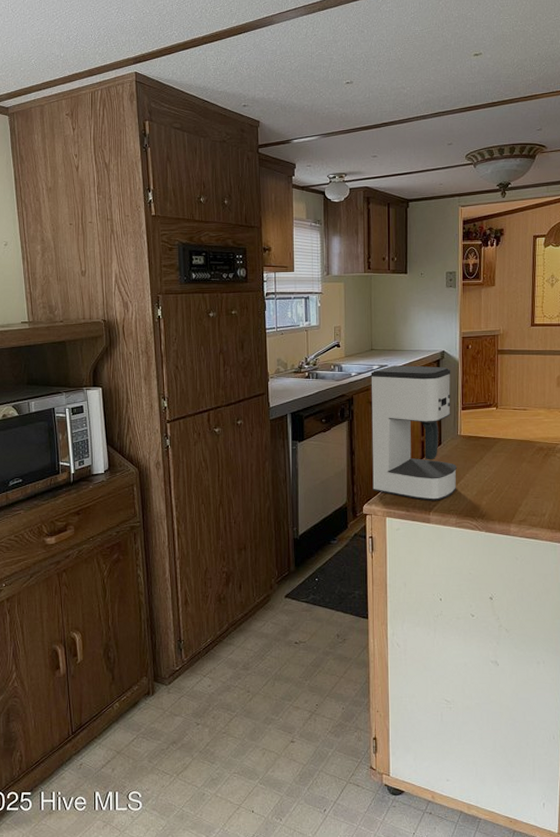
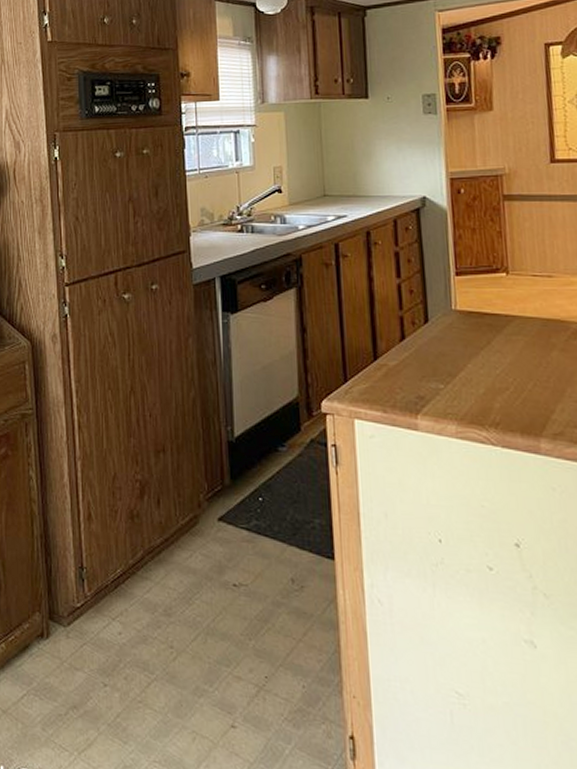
coffee maker: present [370,365,457,501] -> none [324,216,454,400]

